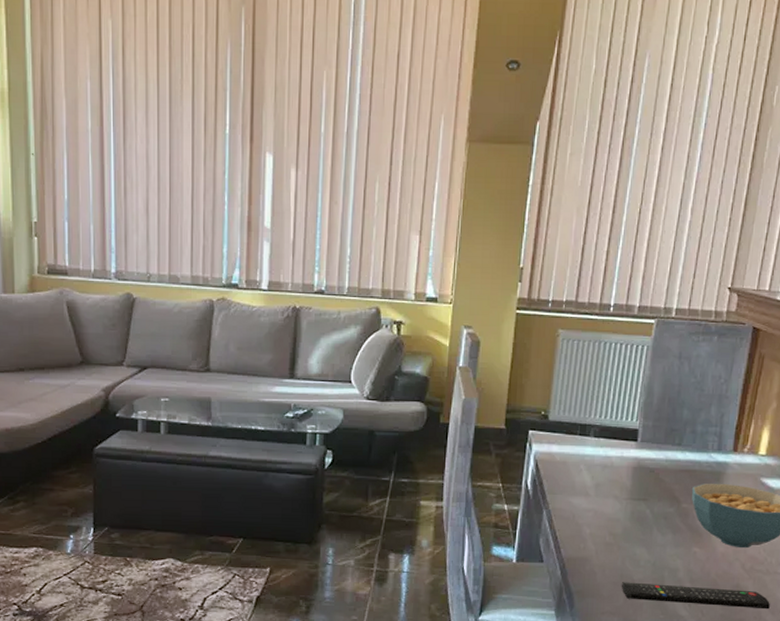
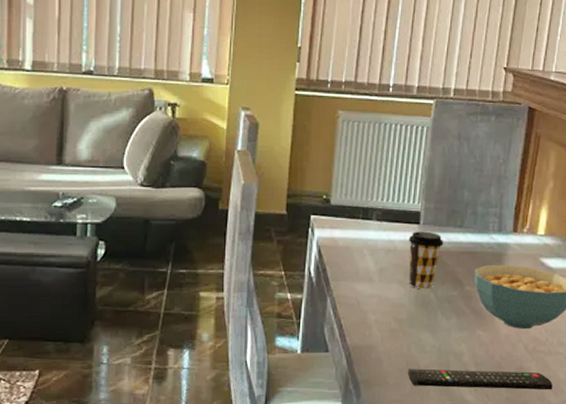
coffee cup: none [625,448,662,506] -> present [408,231,444,290]

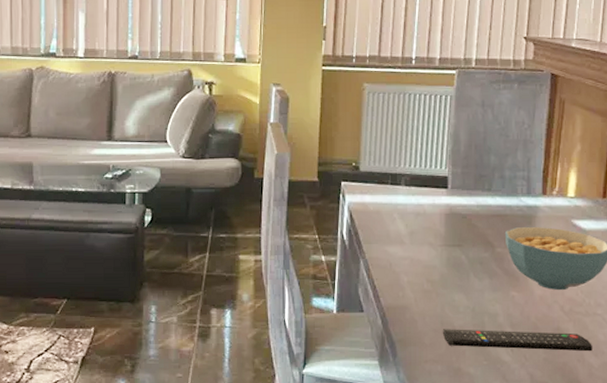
coffee cup: present [408,231,444,290] -> none [437,195,473,252]

